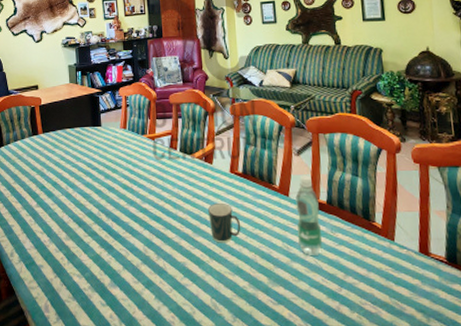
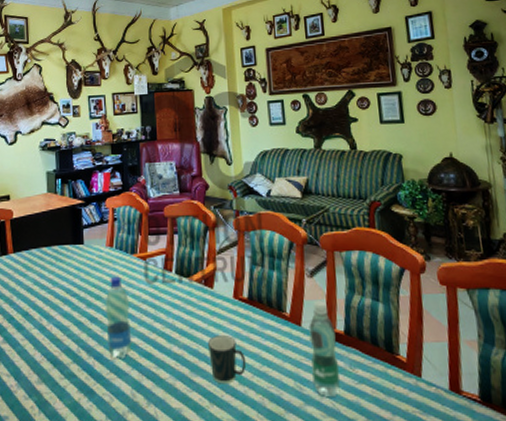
bottle: none [121,153,143,222] -> present [106,276,131,359]

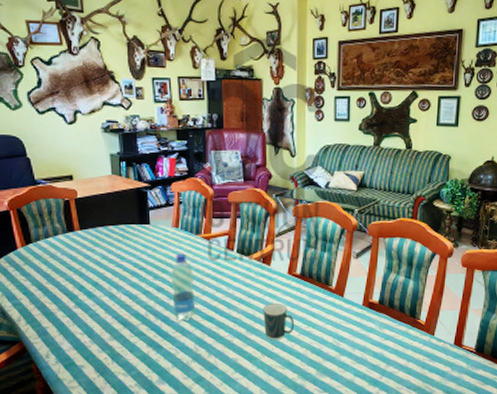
bottle: present [309,299,340,396] -> none [348,276,372,349]

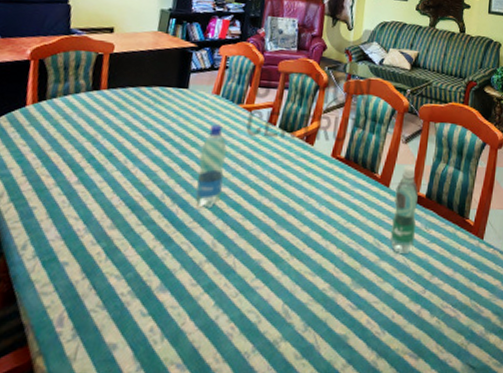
mug: present [263,302,295,340] -> none [297,190,333,238]
bottle: none [348,276,372,349] -> present [390,164,419,253]

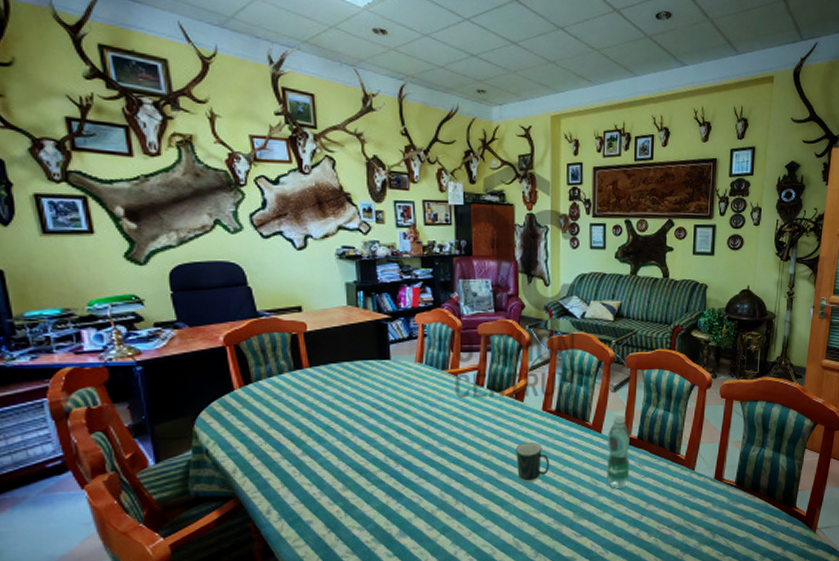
bottle: present [195,124,227,209] -> none [415,391,440,466]
mug: none [297,190,333,238] -> present [516,441,550,483]

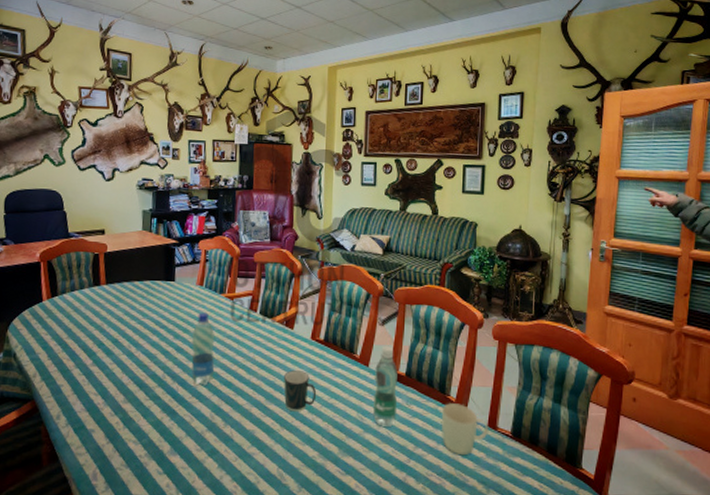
bottle: none [415,391,440,466] -> present [191,312,214,386]
mug: none [671,460,715,508] -> present [441,403,488,456]

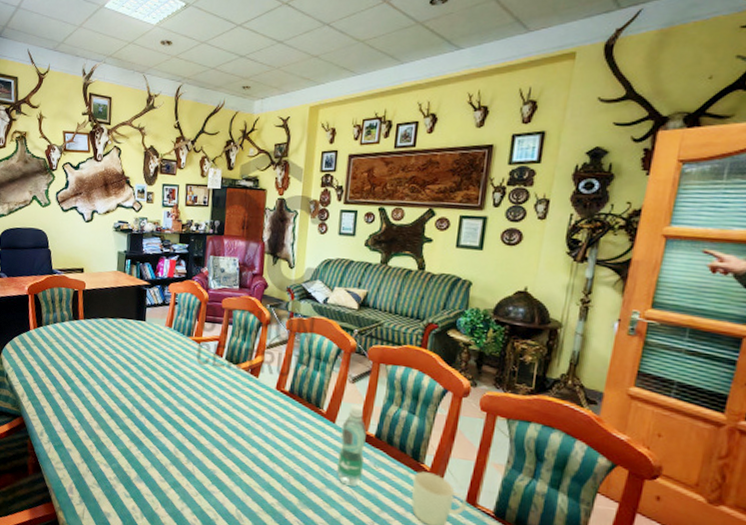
bottle: present [191,312,214,386] -> none [158,353,181,423]
mug: present [284,369,317,412] -> none [246,417,279,459]

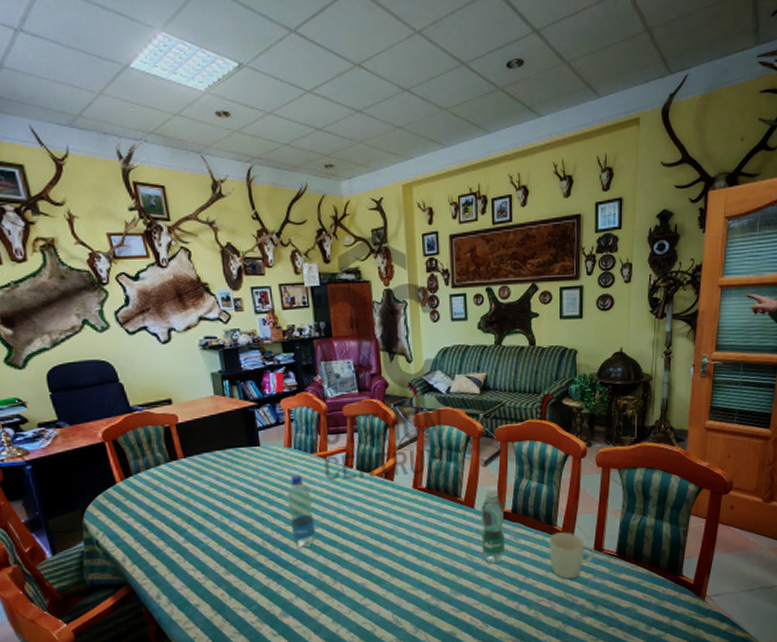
bottle: none [158,353,181,423] -> present [287,475,316,548]

